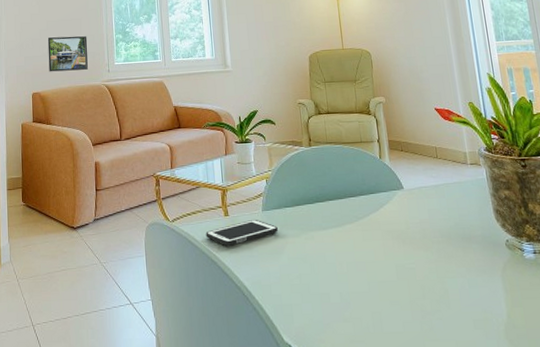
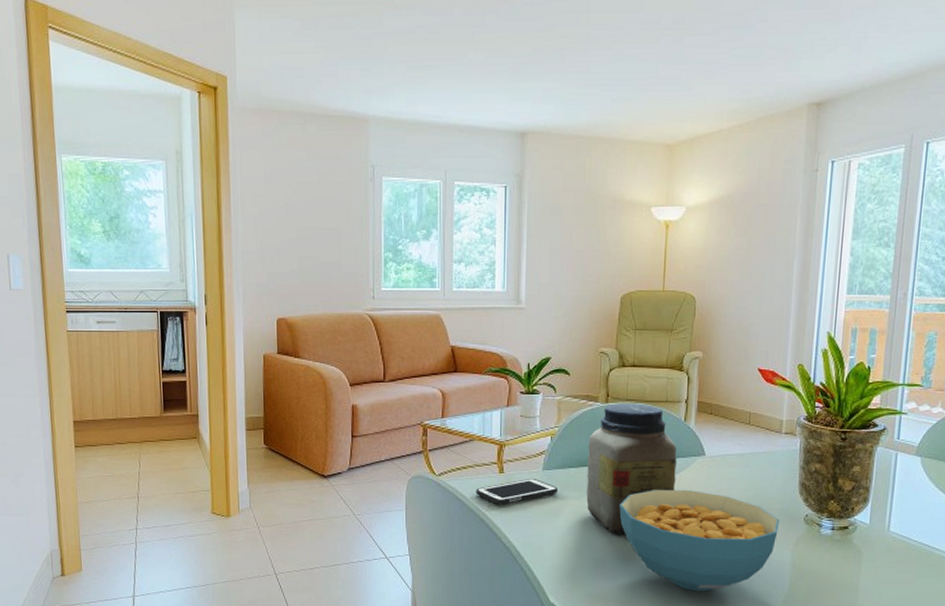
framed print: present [47,36,88,72] -> none [297,250,349,294]
jar: none [299,145,383,269] -> present [586,403,677,534]
cereal bowl: none [335,222,485,323] -> present [619,490,780,592]

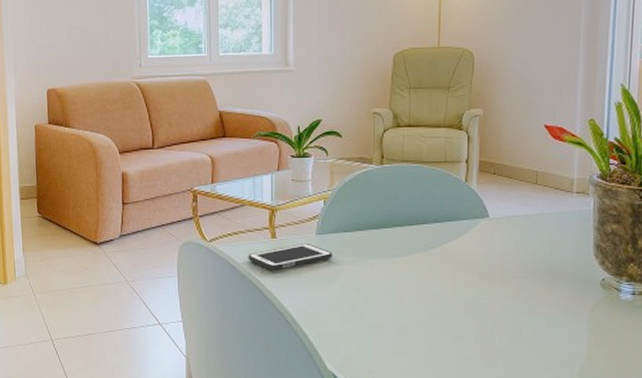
jar: present [586,403,677,534] -> none [363,164,458,300]
cereal bowl: present [619,490,780,592] -> none [398,254,574,360]

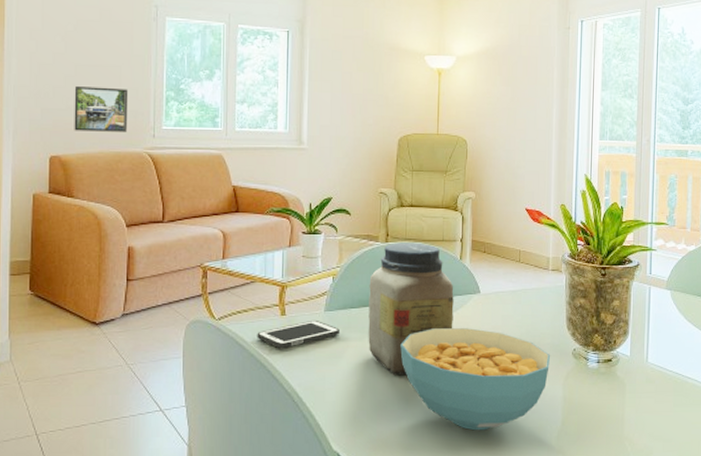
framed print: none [65,20,115,65] -> present [74,86,129,132]
jar: none [363,164,458,300] -> present [368,243,454,375]
cereal bowl: none [398,254,574,360] -> present [400,328,551,431]

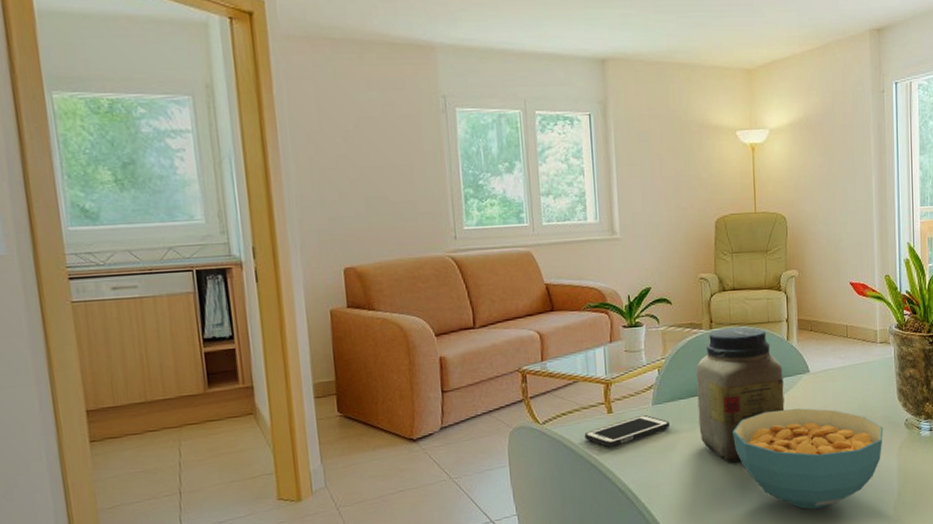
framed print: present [74,86,129,132] -> none [363,189,425,239]

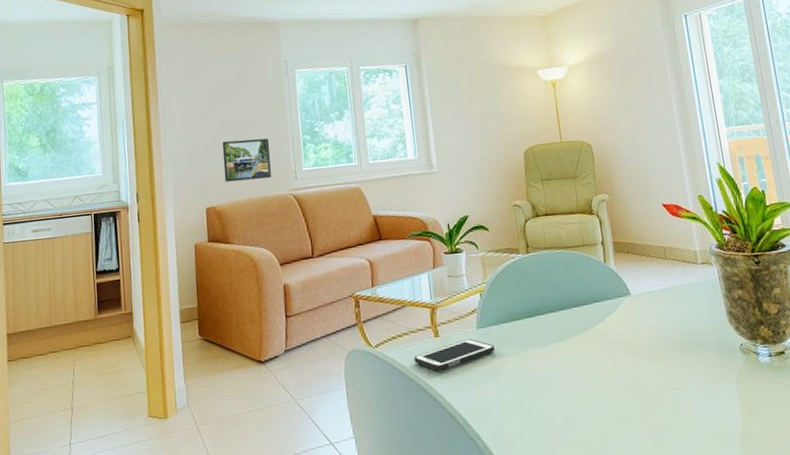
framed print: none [363,189,425,239] -> present [222,138,271,182]
jar: present [696,326,785,462] -> none [516,250,609,388]
cereal bowl: present [732,408,884,510] -> none [557,332,719,441]

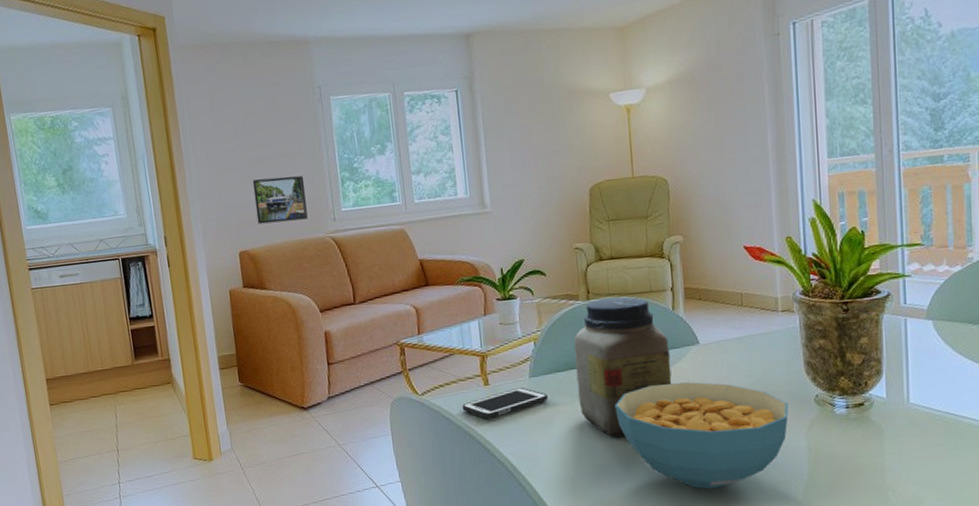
jar: none [516,250,609,388] -> present [573,297,672,437]
cereal bowl: none [557,332,719,441] -> present [615,382,789,489]

